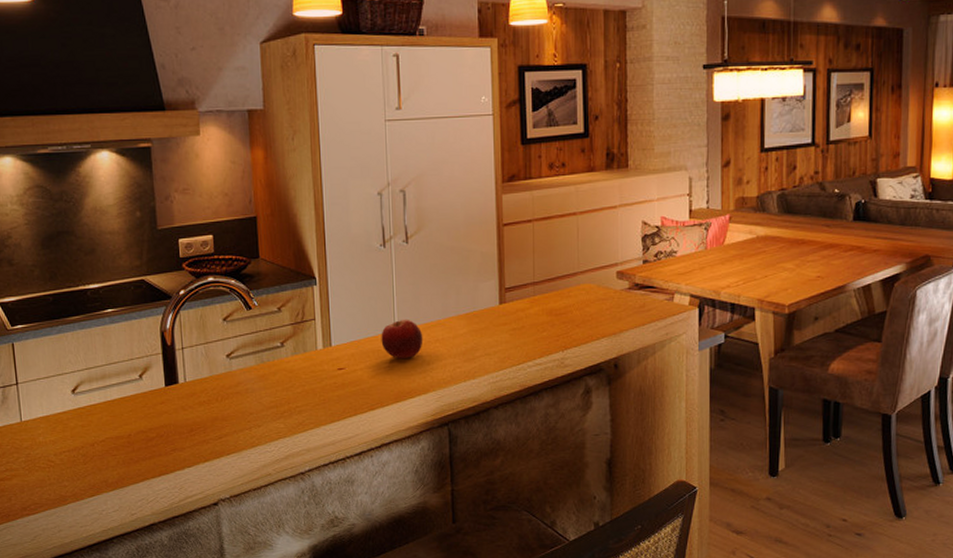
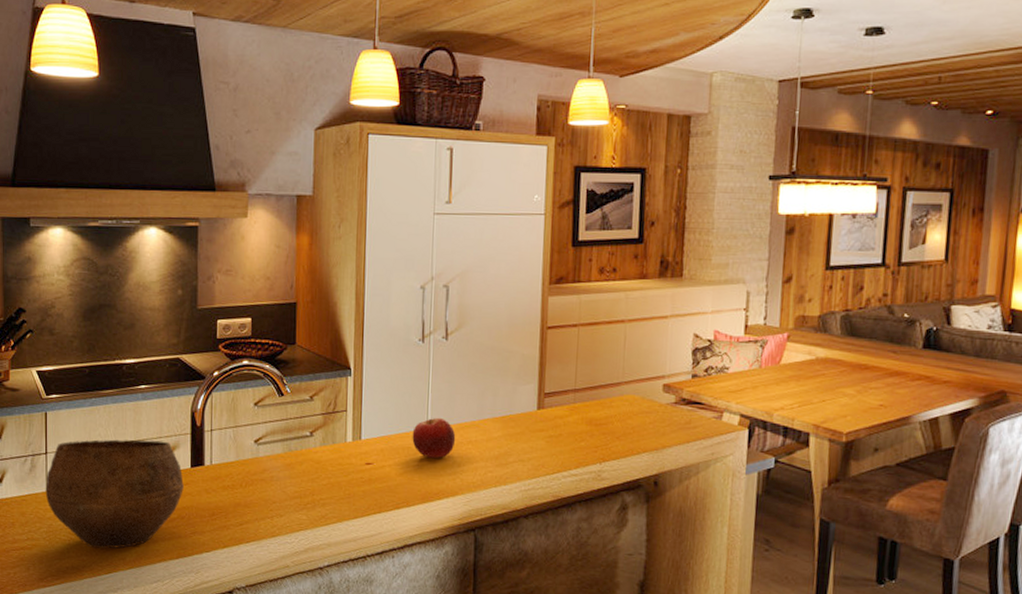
bowl: none [19,363,160,473] -> present [45,439,184,549]

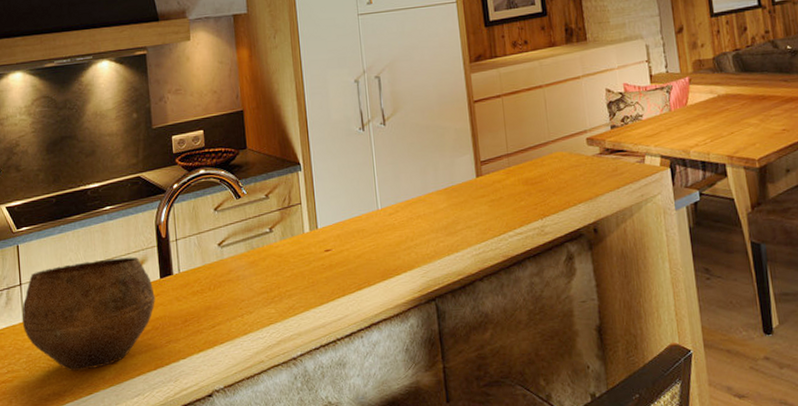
fruit: present [412,417,456,458] -> none [364,197,406,237]

